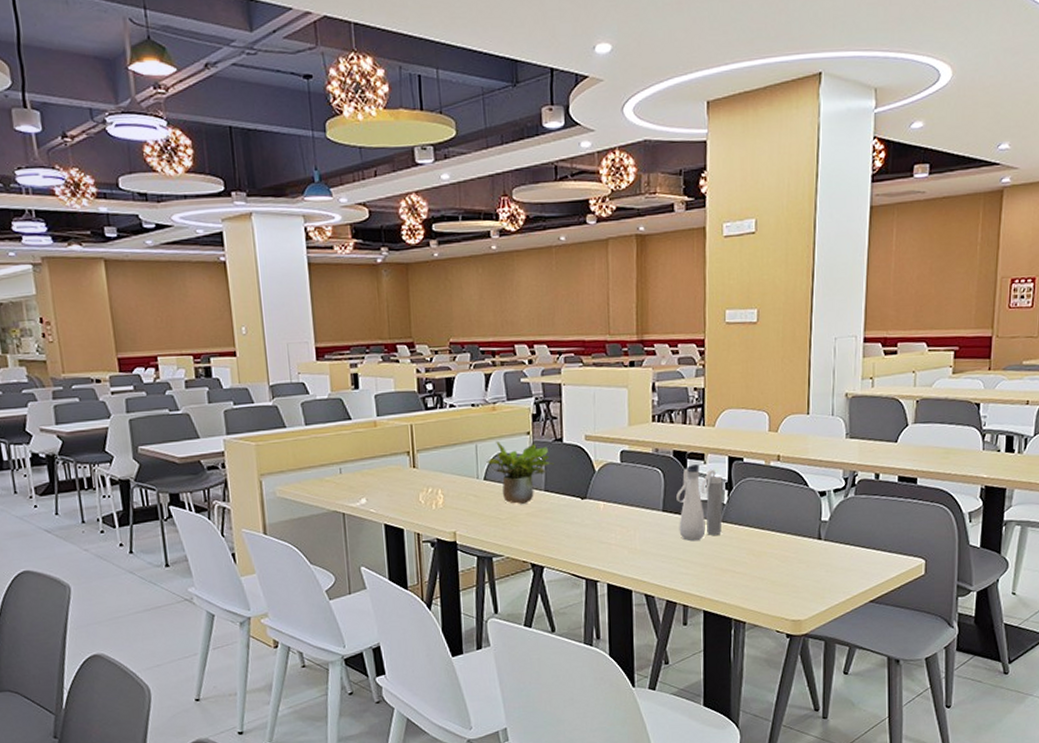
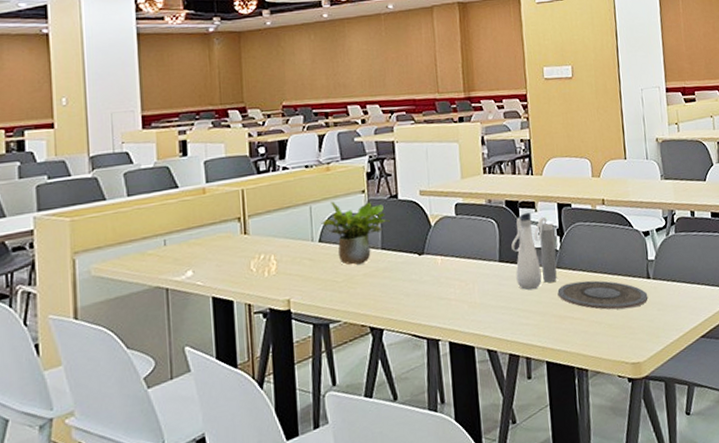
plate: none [721,536,817,568] -> present [557,280,648,310]

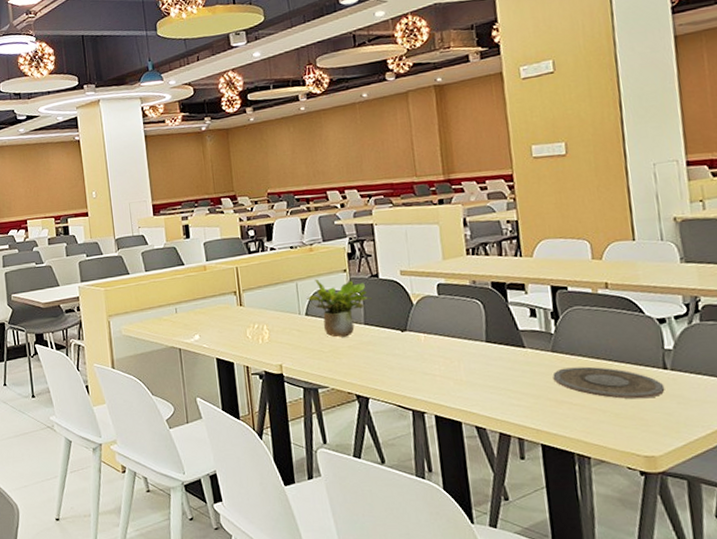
water bottle: present [511,212,557,290] -> none [499,294,552,371]

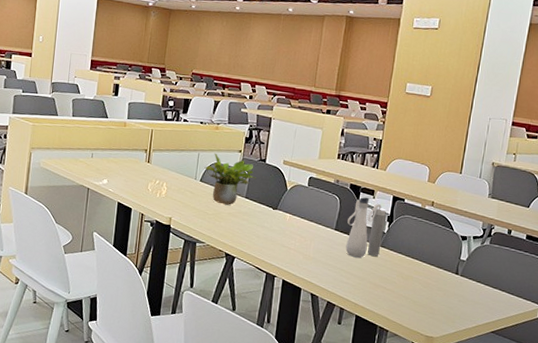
water bottle: none [499,294,552,371] -> present [345,197,386,258]
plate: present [552,366,665,400] -> none [377,260,453,294]

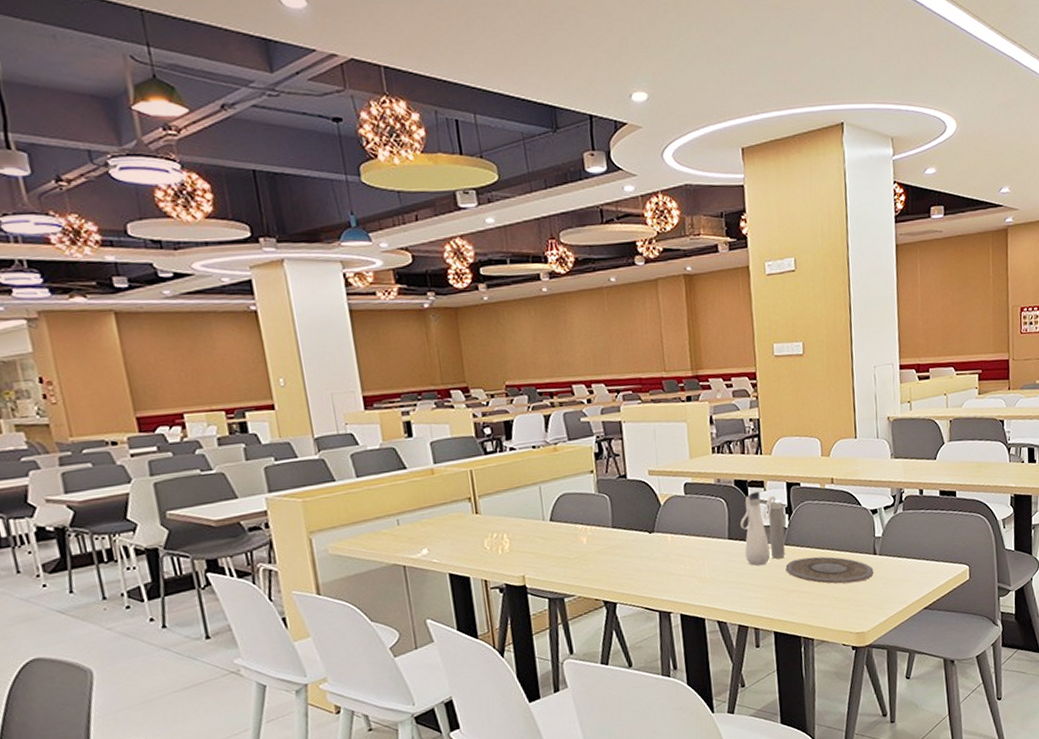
potted plant: present [204,153,256,205] -> none [551,481,620,543]
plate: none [377,260,453,294] -> present [785,556,874,584]

